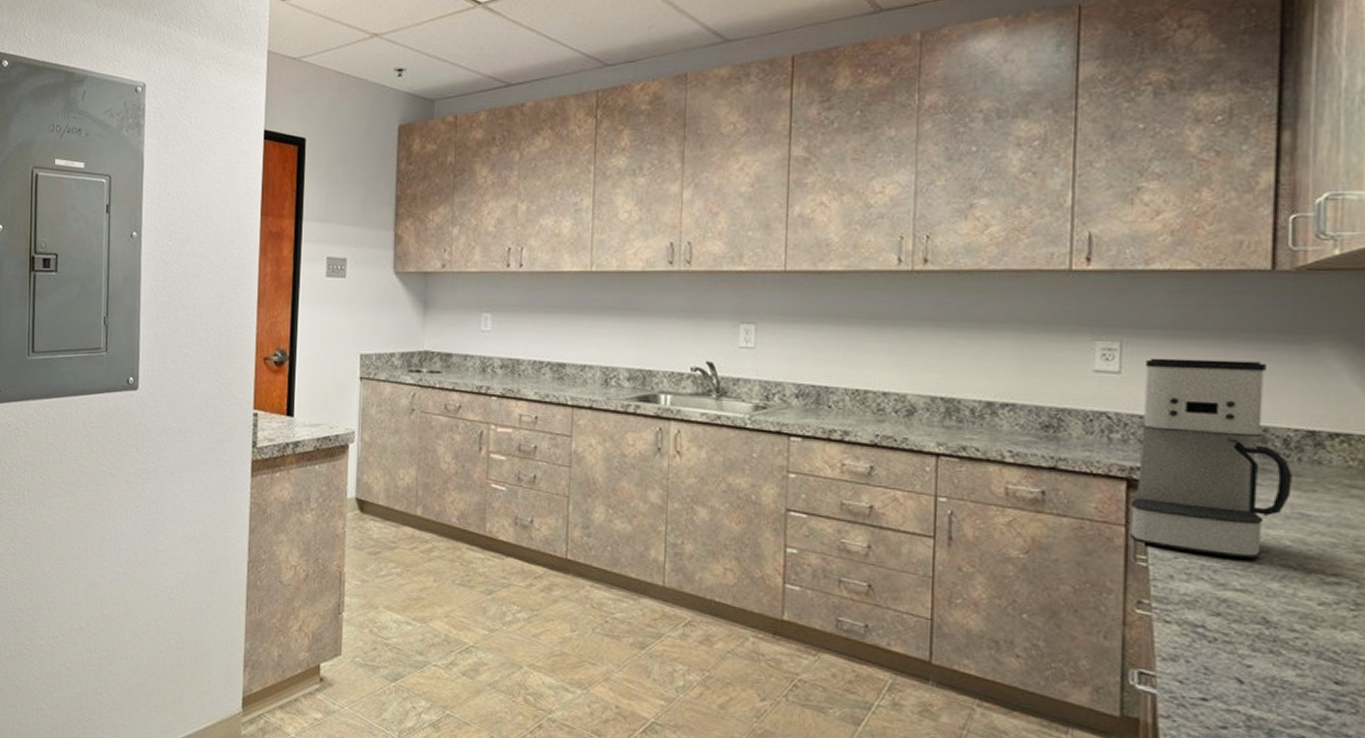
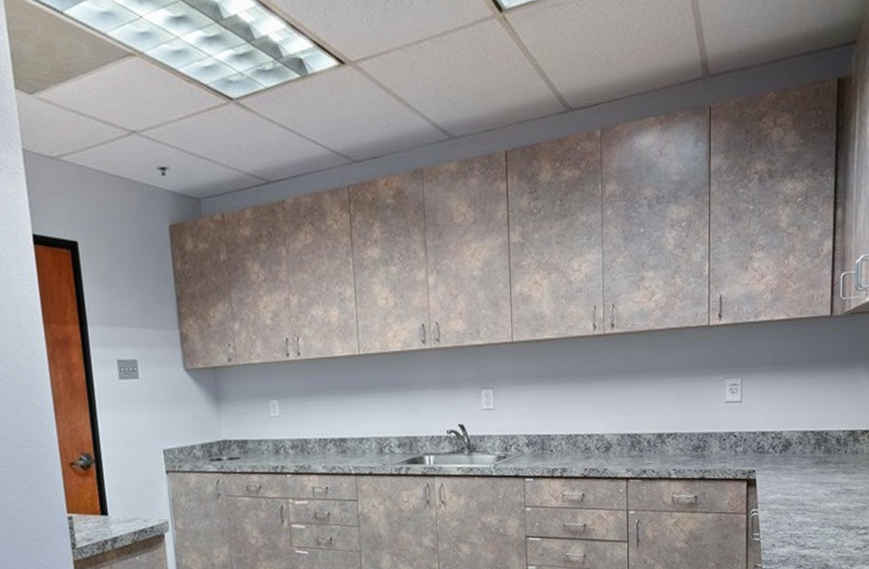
coffee maker: present [1129,358,1292,560] -> none [748,384,842,526]

